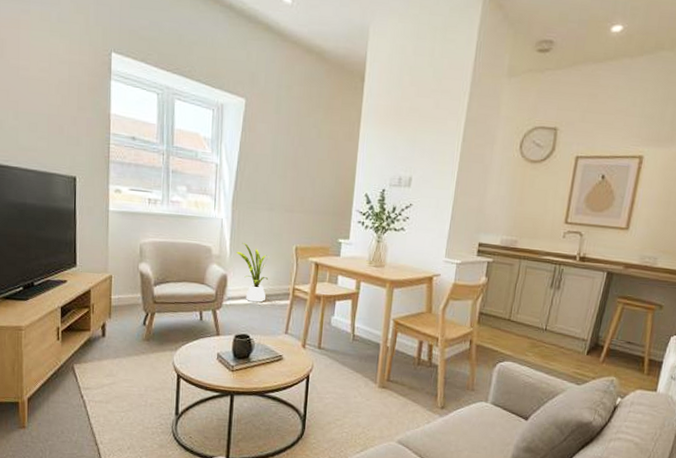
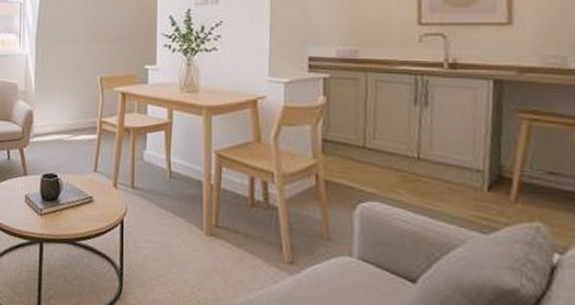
house plant: present [236,243,269,303] -> none [41,77,74,138]

